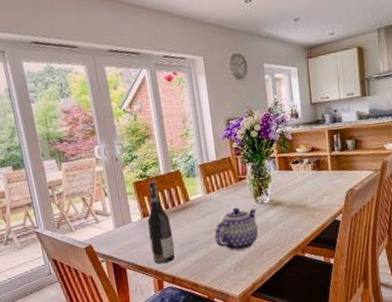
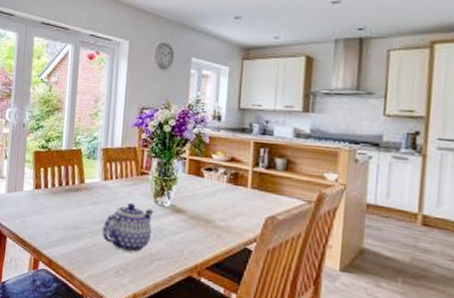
wine bottle: present [147,180,175,264] -> none [35,153,61,243]

